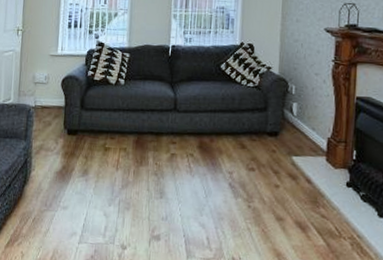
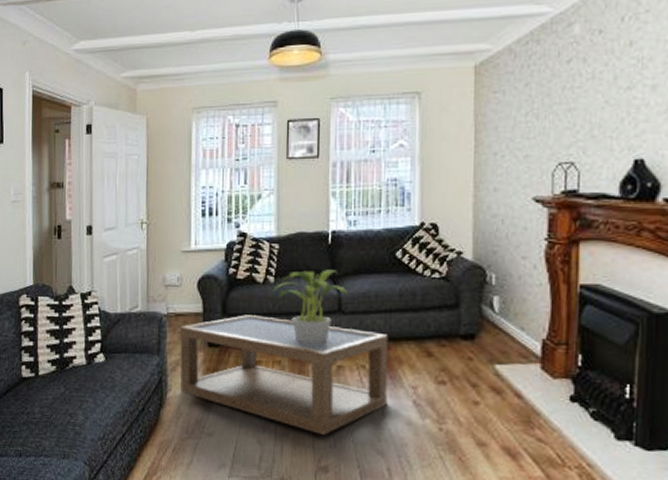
coffee table: none [42,109,213,210] -> present [180,315,389,435]
potted plant: none [123,76,181,136] -> present [273,269,347,344]

